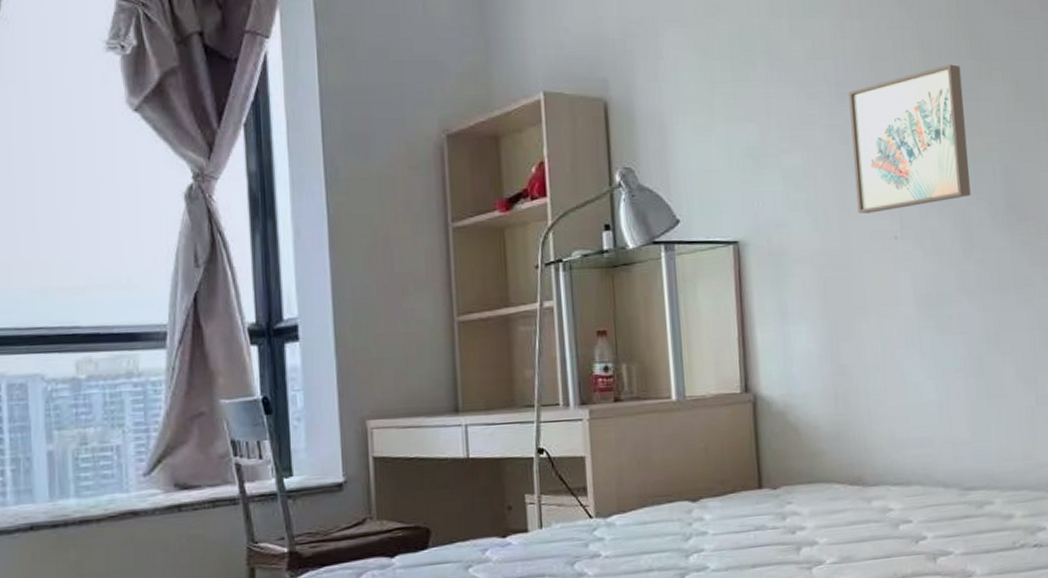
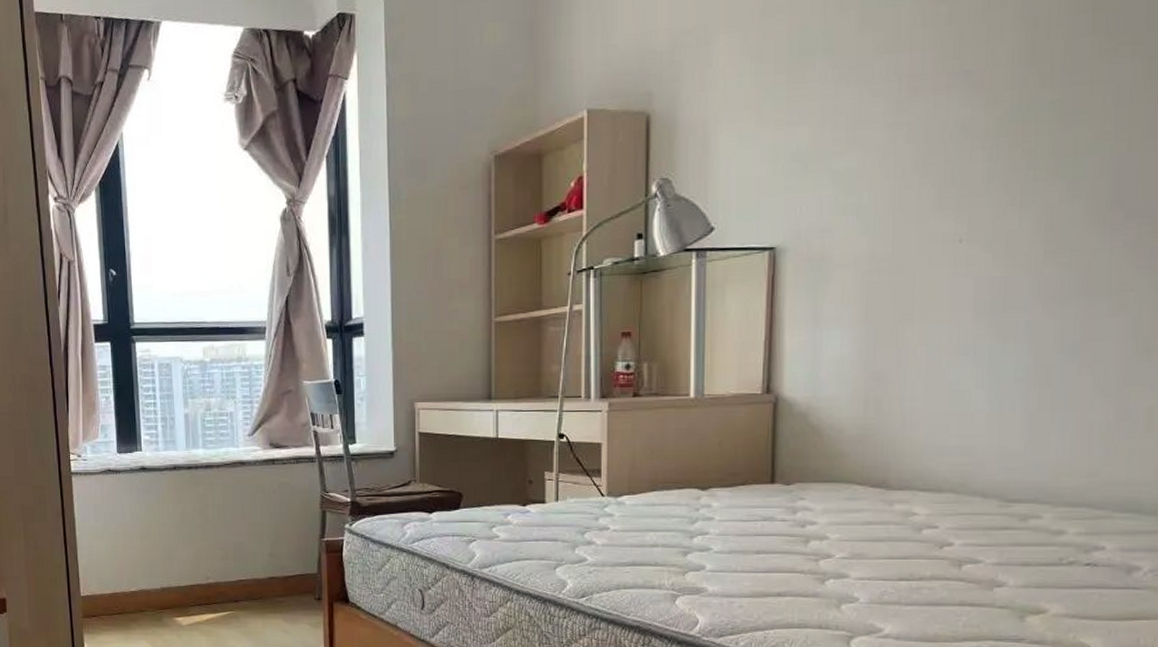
wall art: present [848,64,971,213] -> none [917,43,1074,216]

